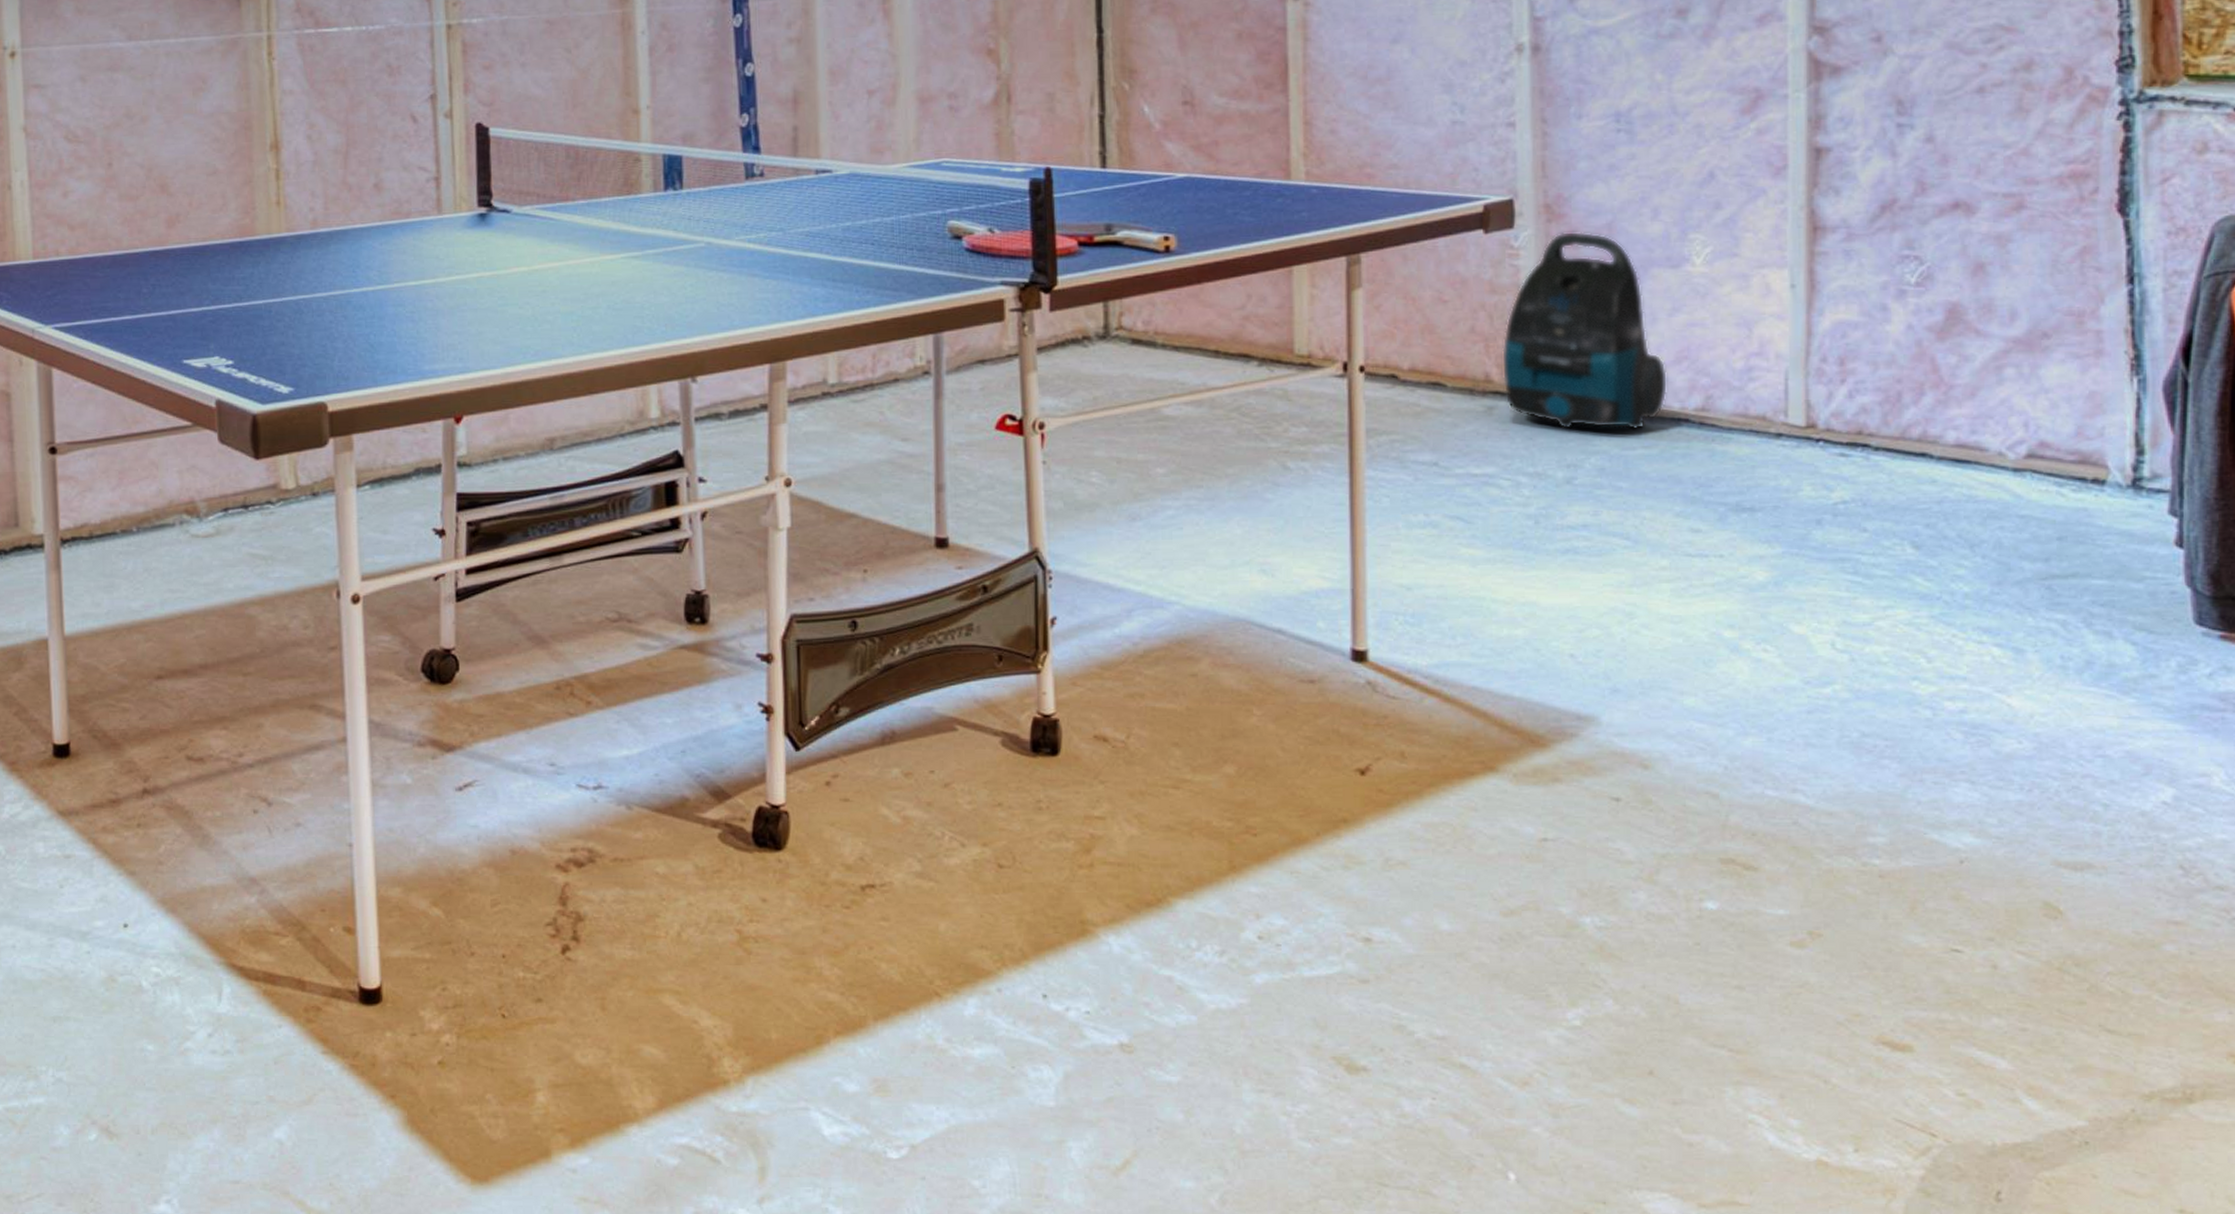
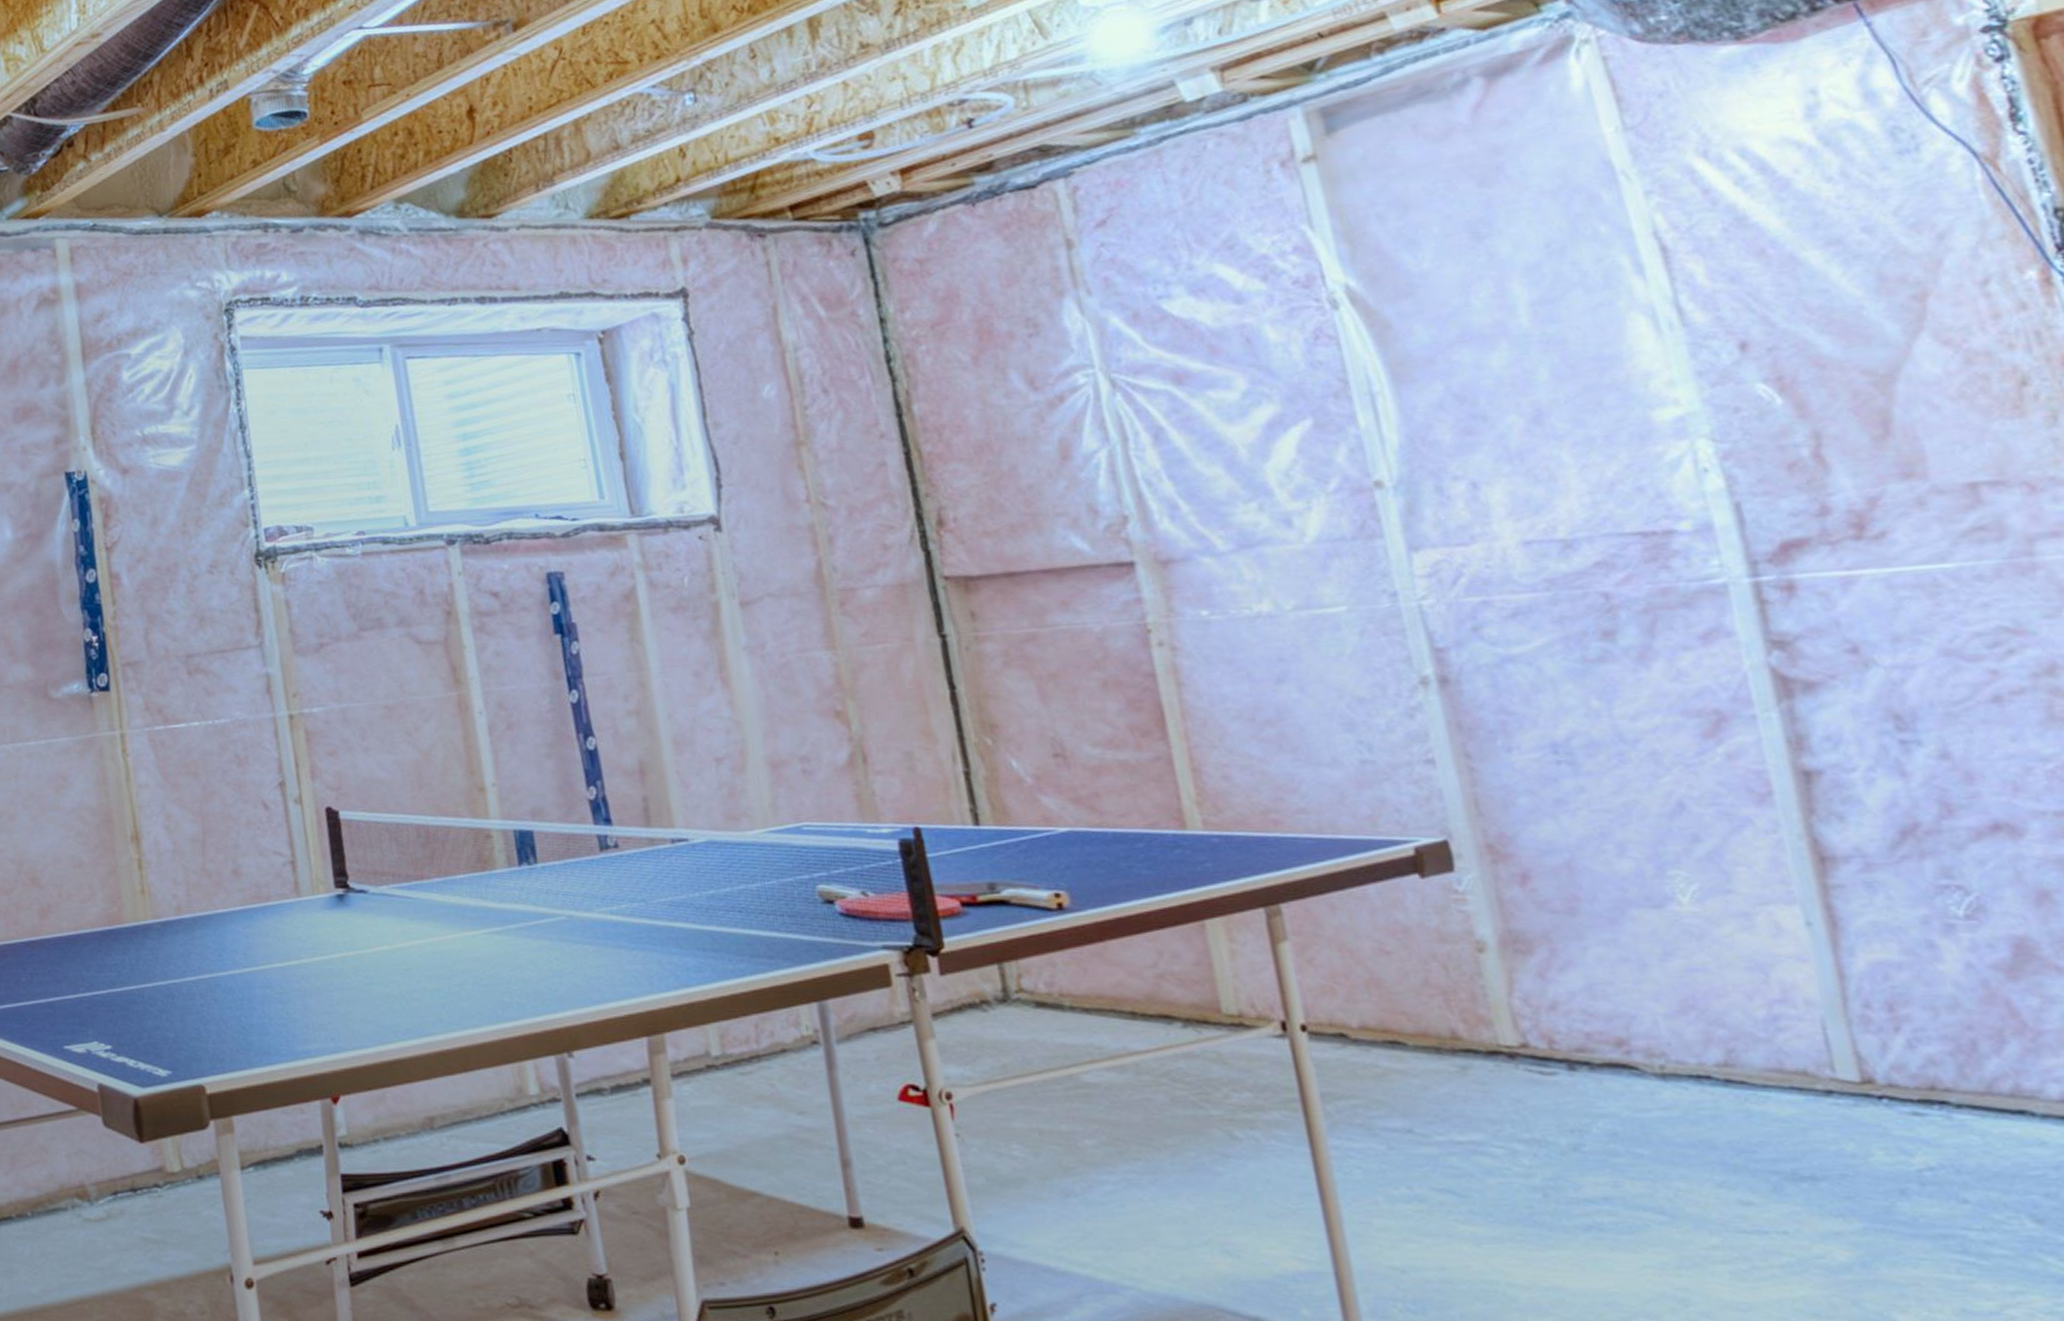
vacuum cleaner: present [1501,231,1668,430] -> none [1464,872,1678,1091]

